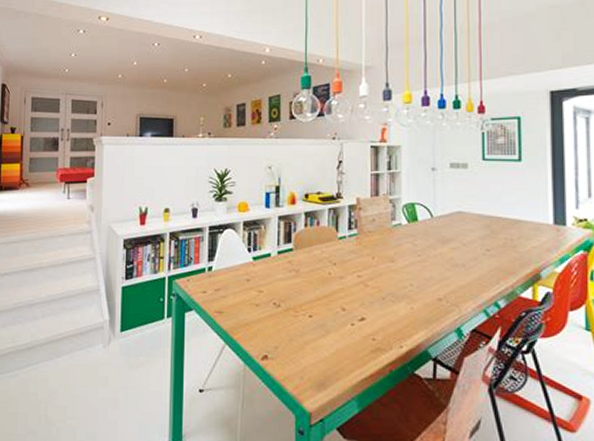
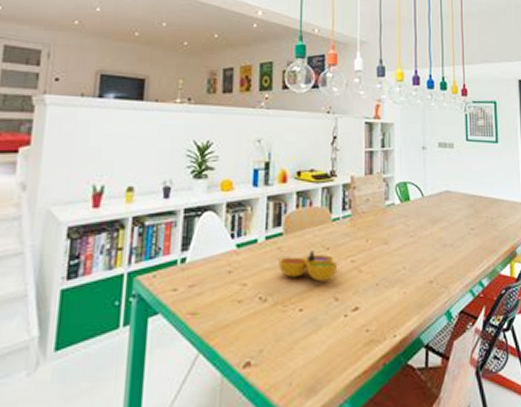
decorative bowl: none [290,265,345,293] -> present [278,250,338,282]

